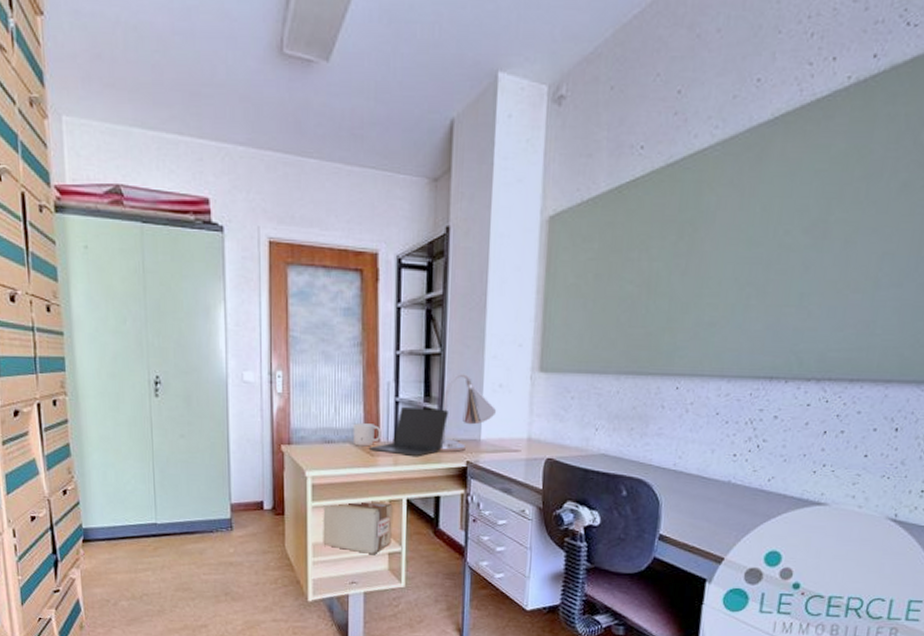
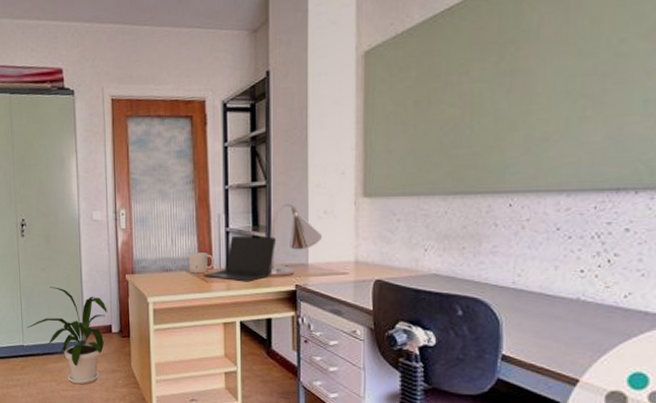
house plant: none [160,456,259,568] -> present [26,287,107,385]
box: present [323,500,393,555] -> none [164,323,227,374]

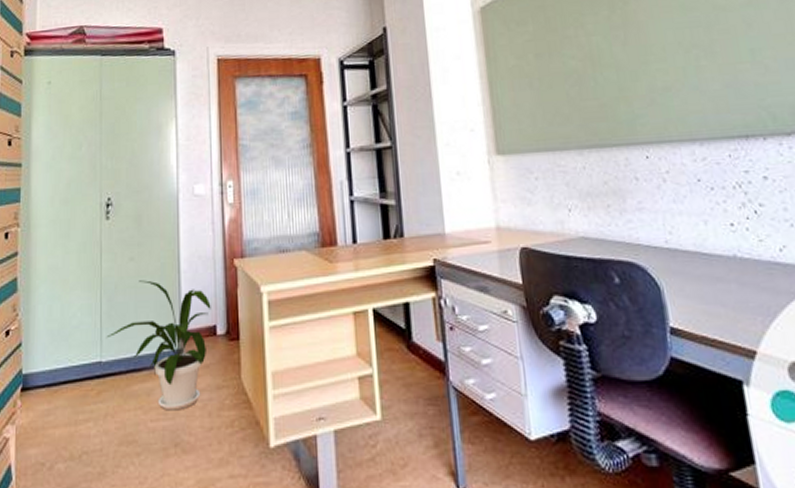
mug: present [188,253,214,274] -> none [308,227,339,253]
laptop: present [203,235,276,282] -> none [326,204,407,260]
table lamp: present [267,202,323,277] -> none [399,163,459,252]

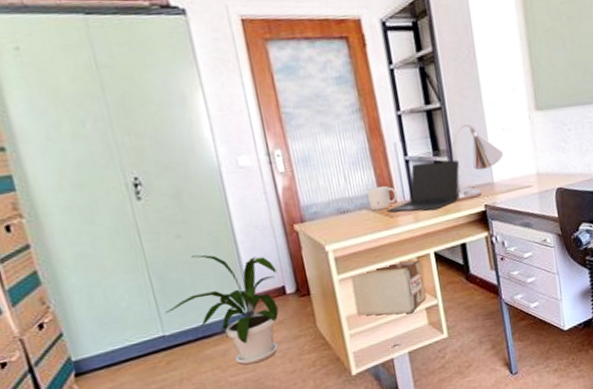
box: none [281,314,361,381] -> present [350,259,427,316]
mug: none [308,227,339,253] -> present [366,186,398,211]
laptop: none [326,204,407,260] -> present [386,160,460,213]
table lamp: none [399,163,459,252] -> present [451,122,504,202]

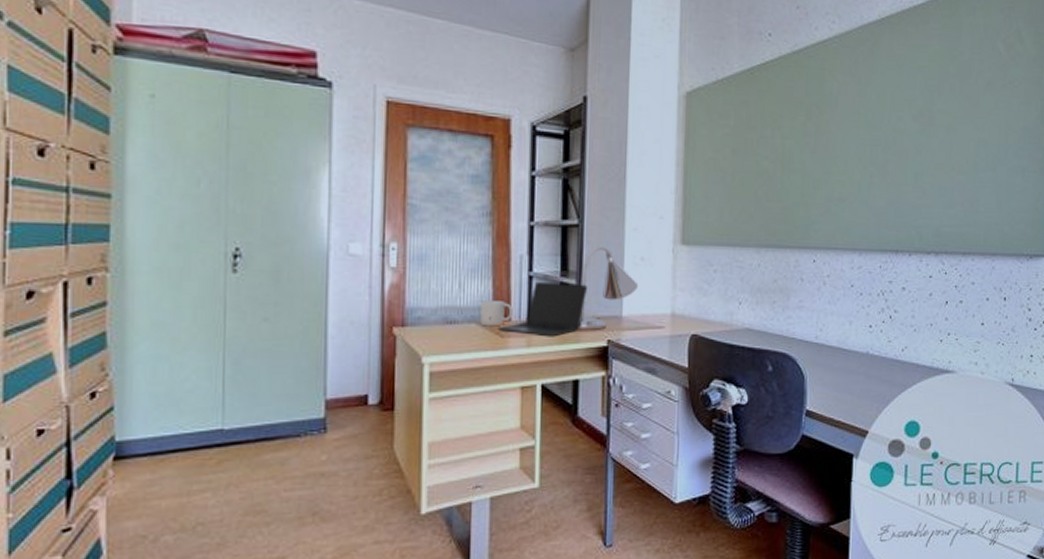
house plant: present [165,255,279,365] -> none [230,344,363,480]
box: present [350,259,427,316] -> none [441,388,525,452]

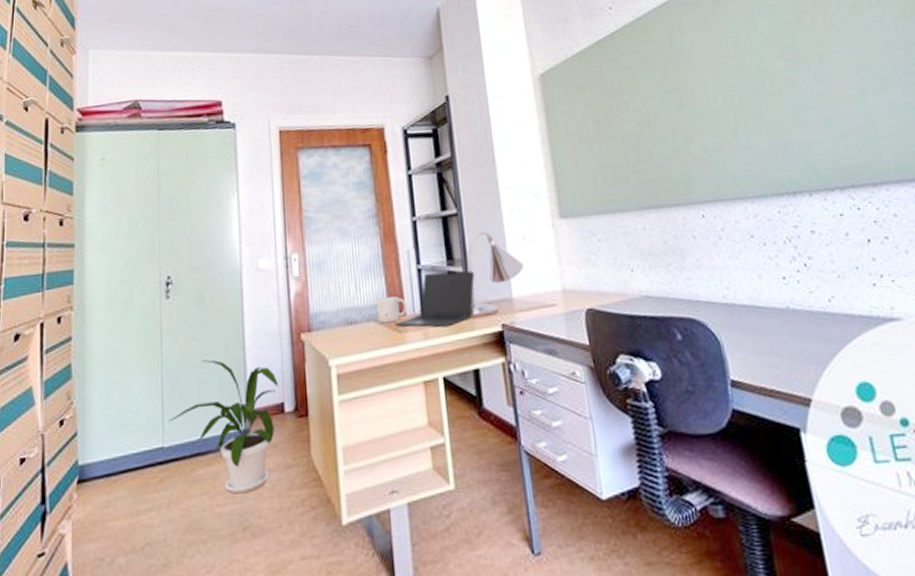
house plant: none [230,344,363,480] -> present [168,360,278,494]

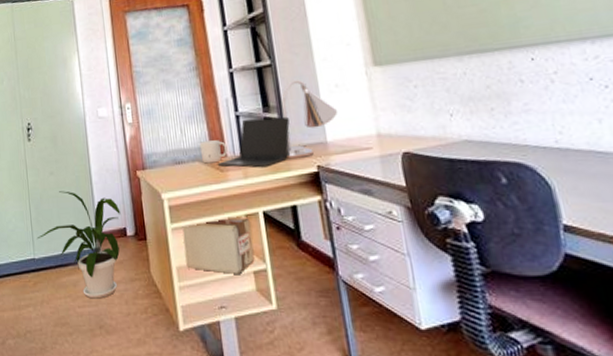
box: none [351,384,432,452] -> present [182,216,255,275]

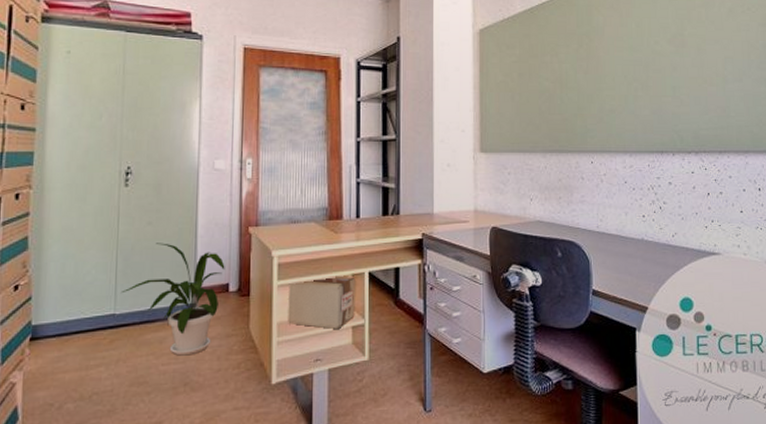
mug: present [199,140,228,164] -> none [317,203,344,225]
laptop: present [217,116,290,168] -> none [332,186,404,232]
table lamp: present [281,79,339,160] -> none [396,155,447,227]

